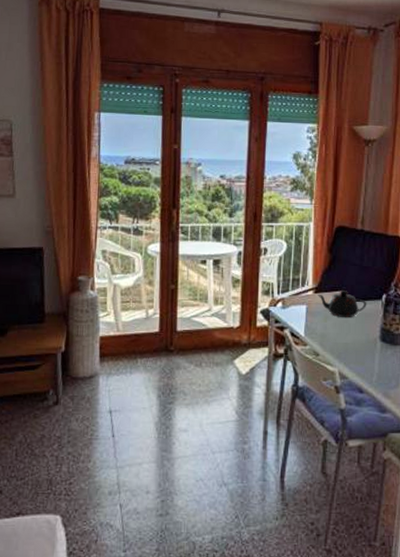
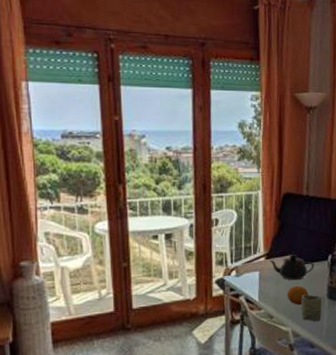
fruit: none [335,323,359,345] -> present [287,285,309,305]
cup: none [351,334,373,364] -> present [301,294,322,321]

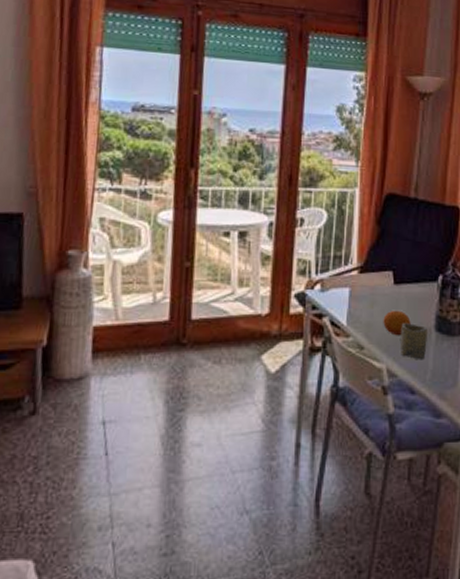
teapot: present [269,254,315,281] -> none [363,270,421,304]

